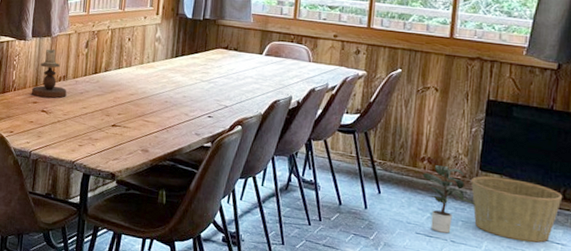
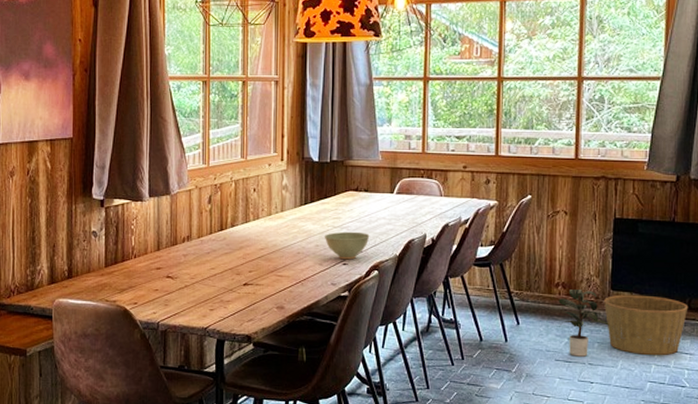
candlestick: present [31,49,67,98] -> none [153,208,192,262]
bowl: none [191,86,236,114] -> present [324,231,370,260]

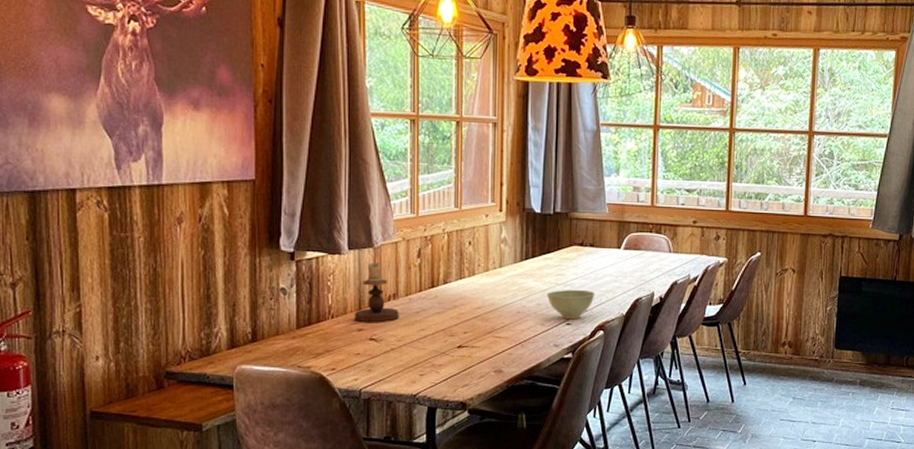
candlestick: none [153,208,192,262] -> present [354,263,399,322]
potted plant: present [557,289,610,357] -> none [783,349,833,416]
basket: present [604,294,688,355] -> none [828,353,906,412]

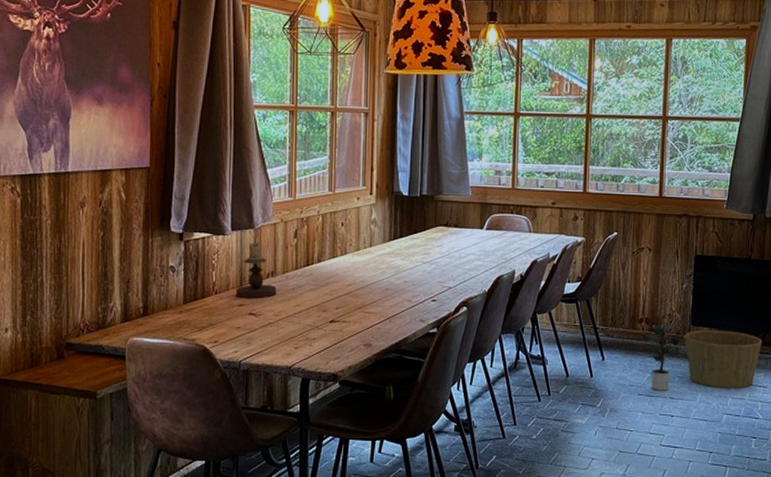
bowl: present [546,289,595,320] -> none [413,267,459,296]
potted plant: none [783,349,833,416] -> present [640,325,690,391]
basket: none [828,353,906,412] -> present [685,330,763,388]

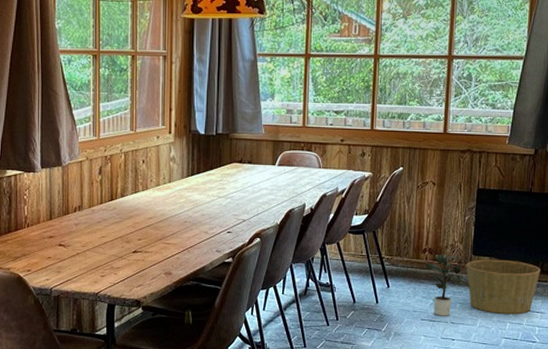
candlestick: present [235,243,277,298] -> none [46,179,84,230]

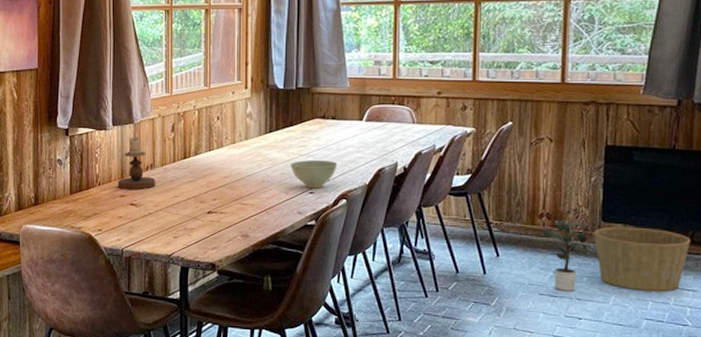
candlestick: none [46,179,84,230] -> present [117,137,156,189]
bowl: none [209,201,253,228] -> present [289,159,338,189]

